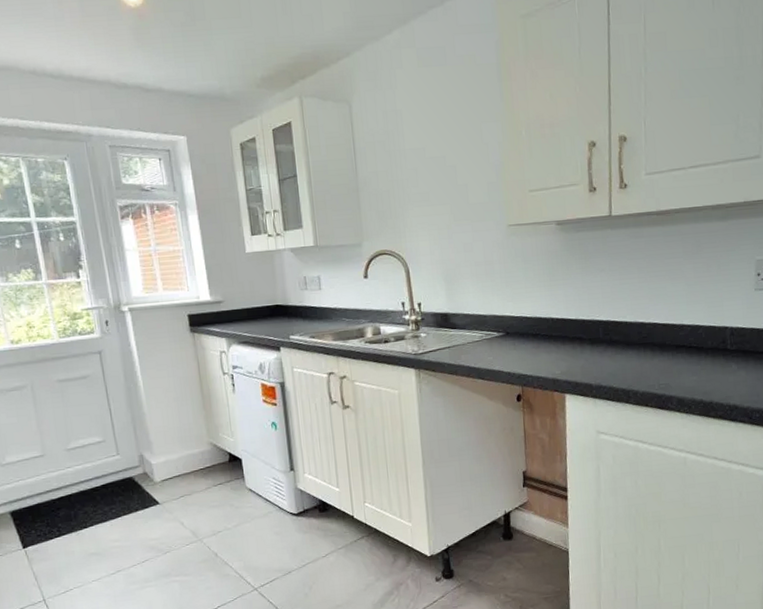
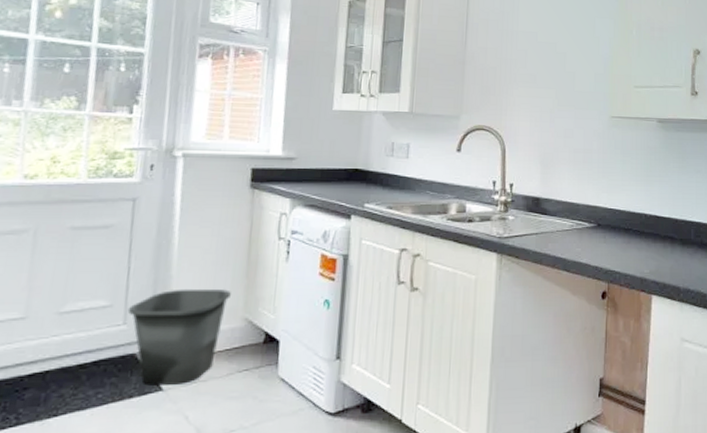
waste bin: none [117,420,196,501] -> present [127,288,232,386]

